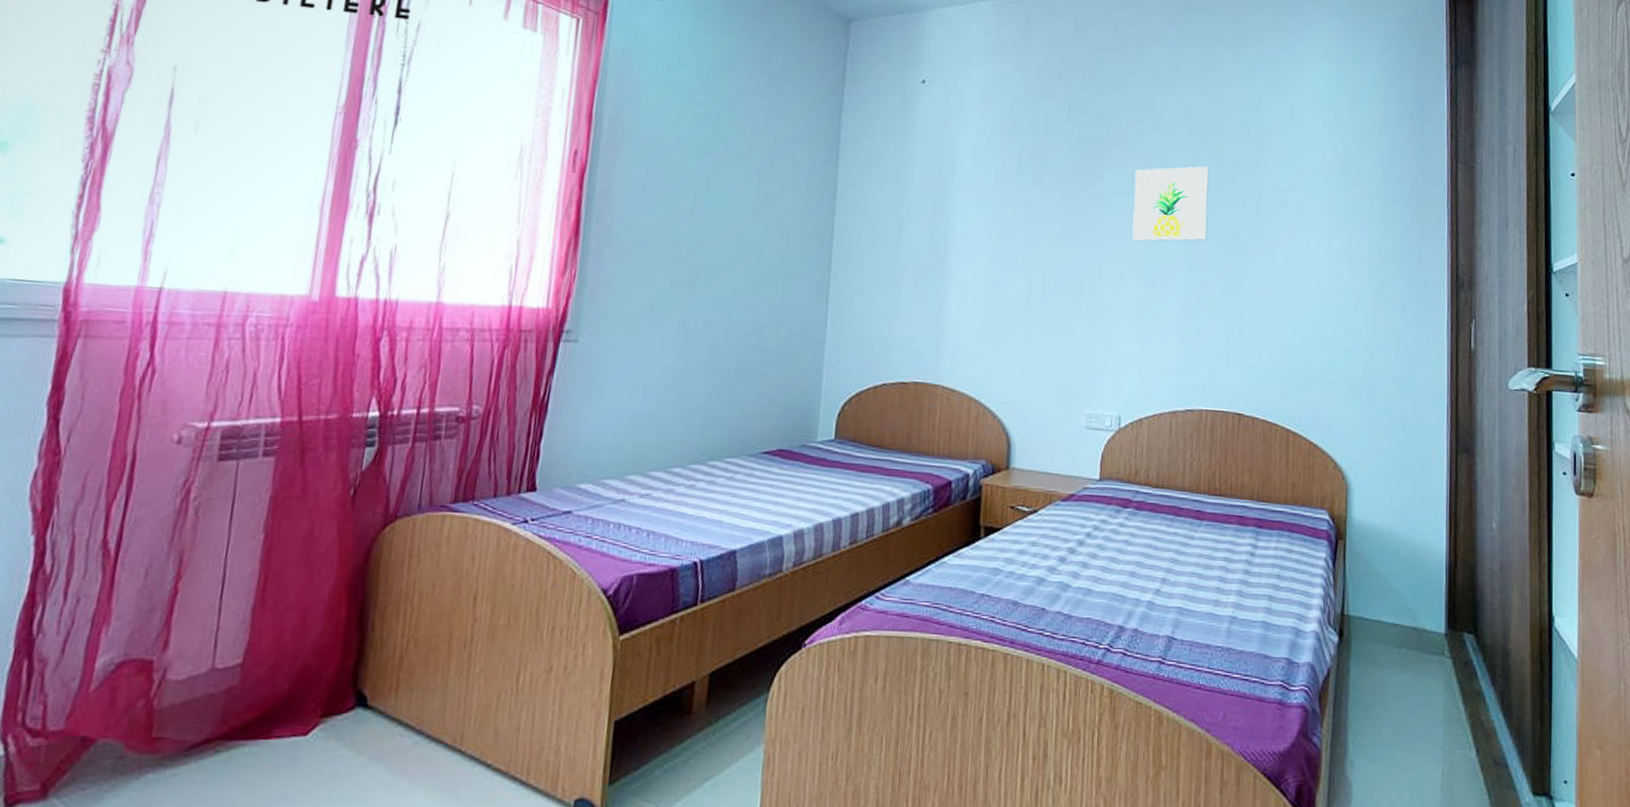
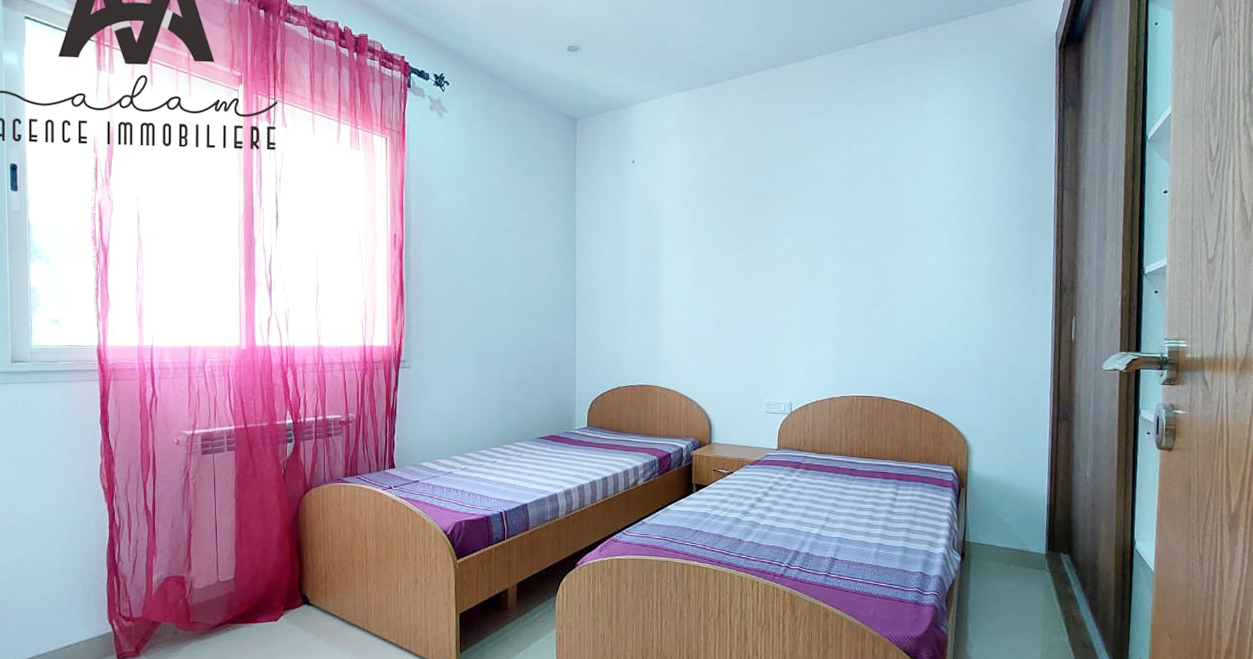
wall art: present [1132,166,1209,242] -> none [796,209,856,272]

